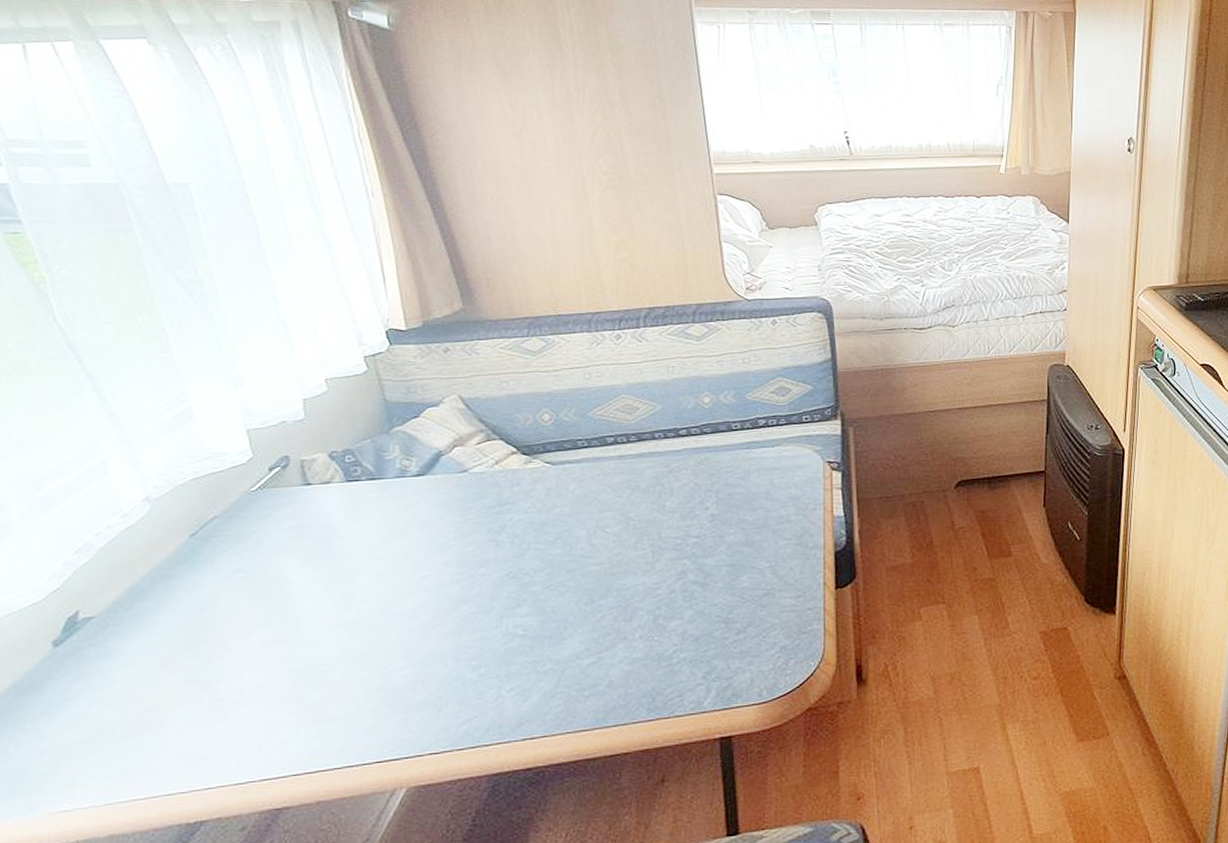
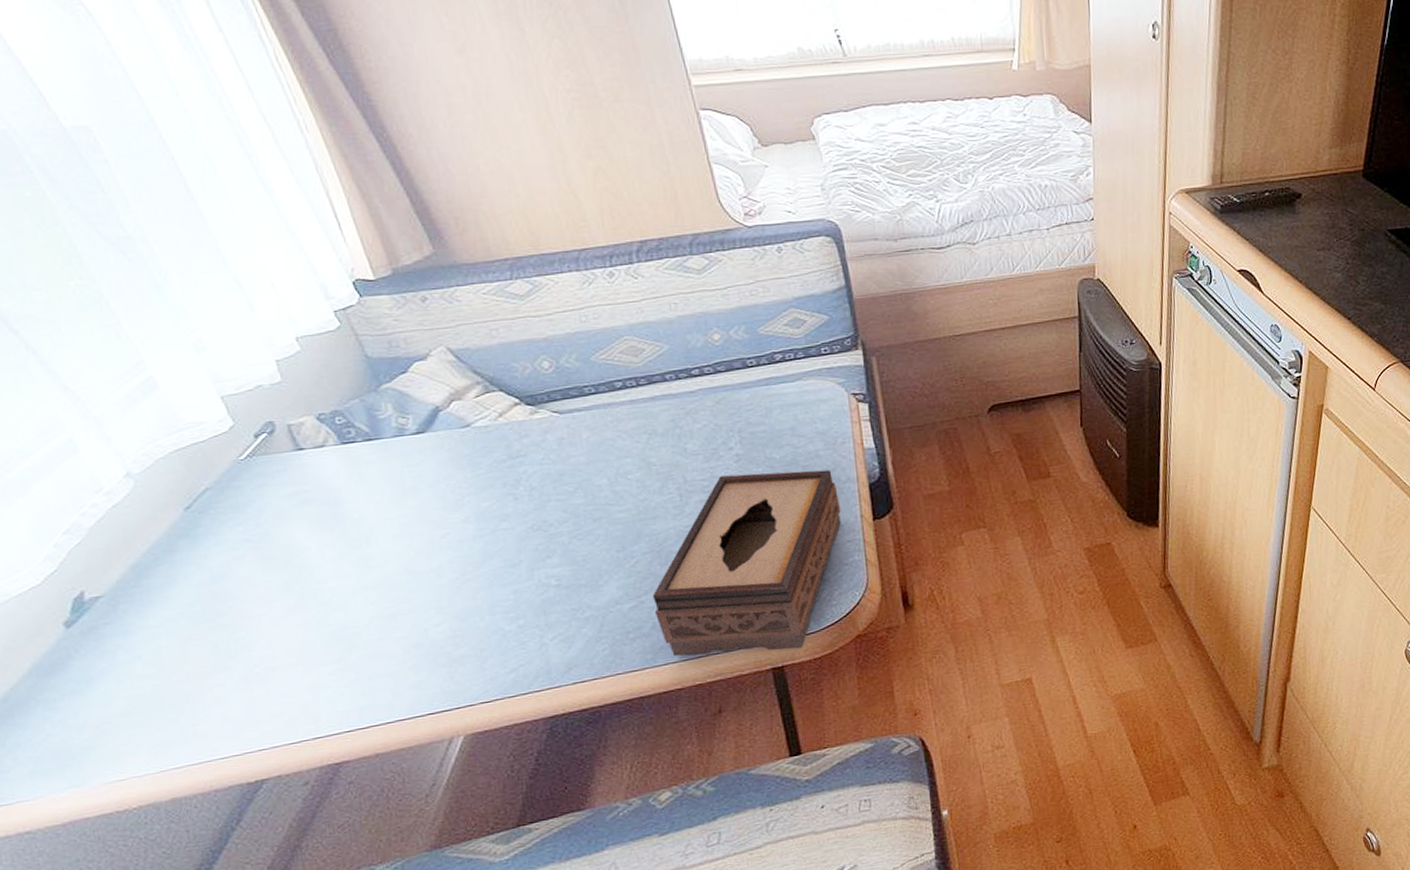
tissue box: none [612,534,805,719] -> present [652,470,841,657]

